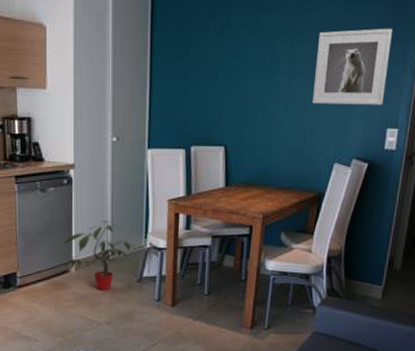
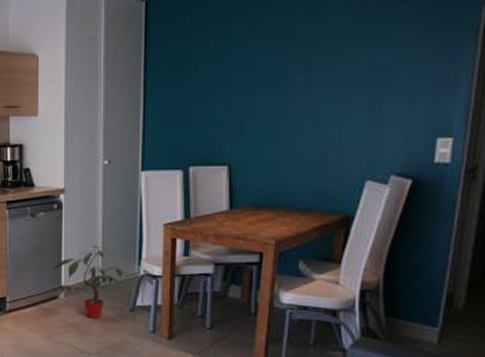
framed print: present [313,28,392,105] -> none [336,21,439,114]

